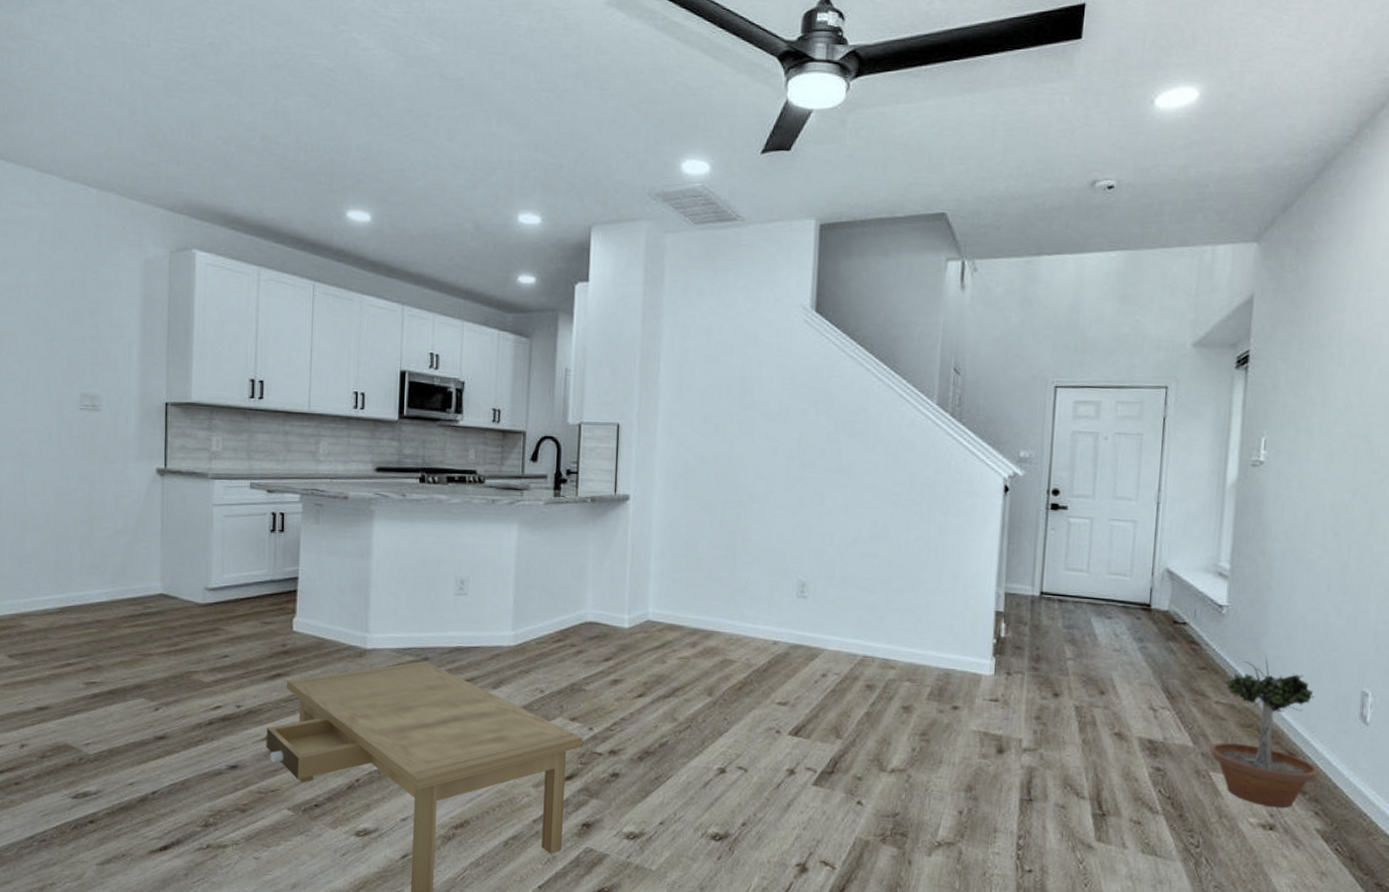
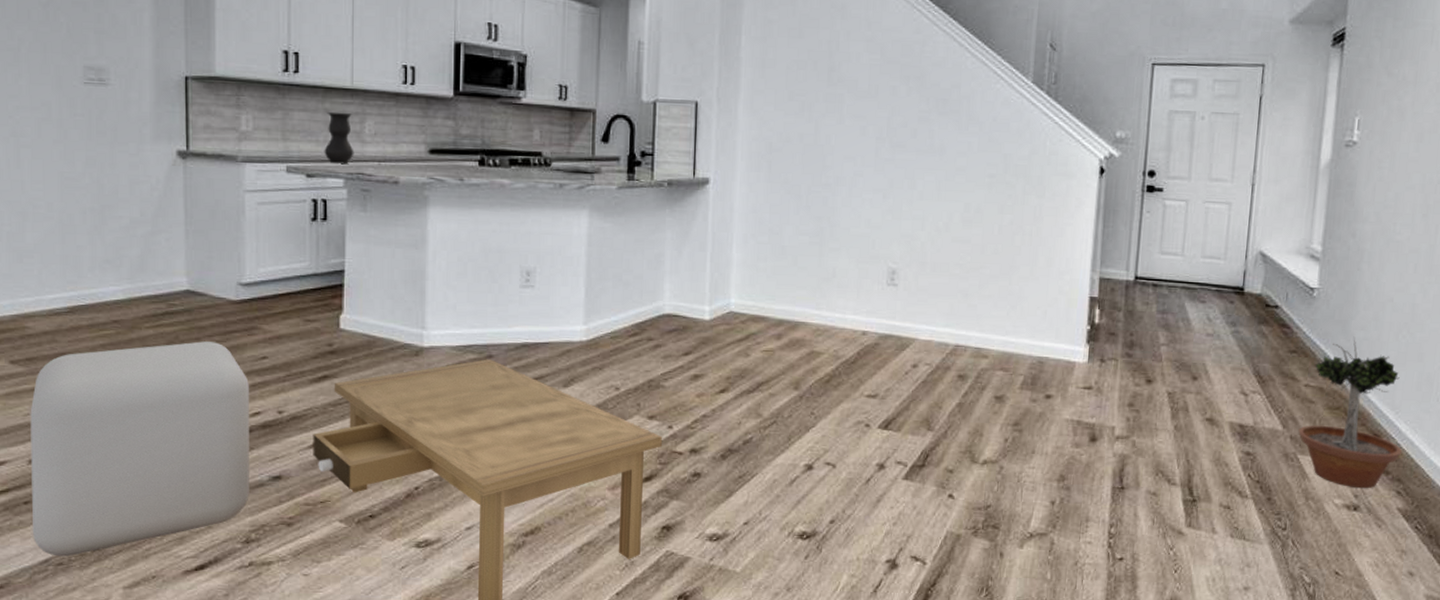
cube: none [21,640,213,834] -> present [30,341,250,557]
vase: none [283,433,310,481] -> present [324,111,354,165]

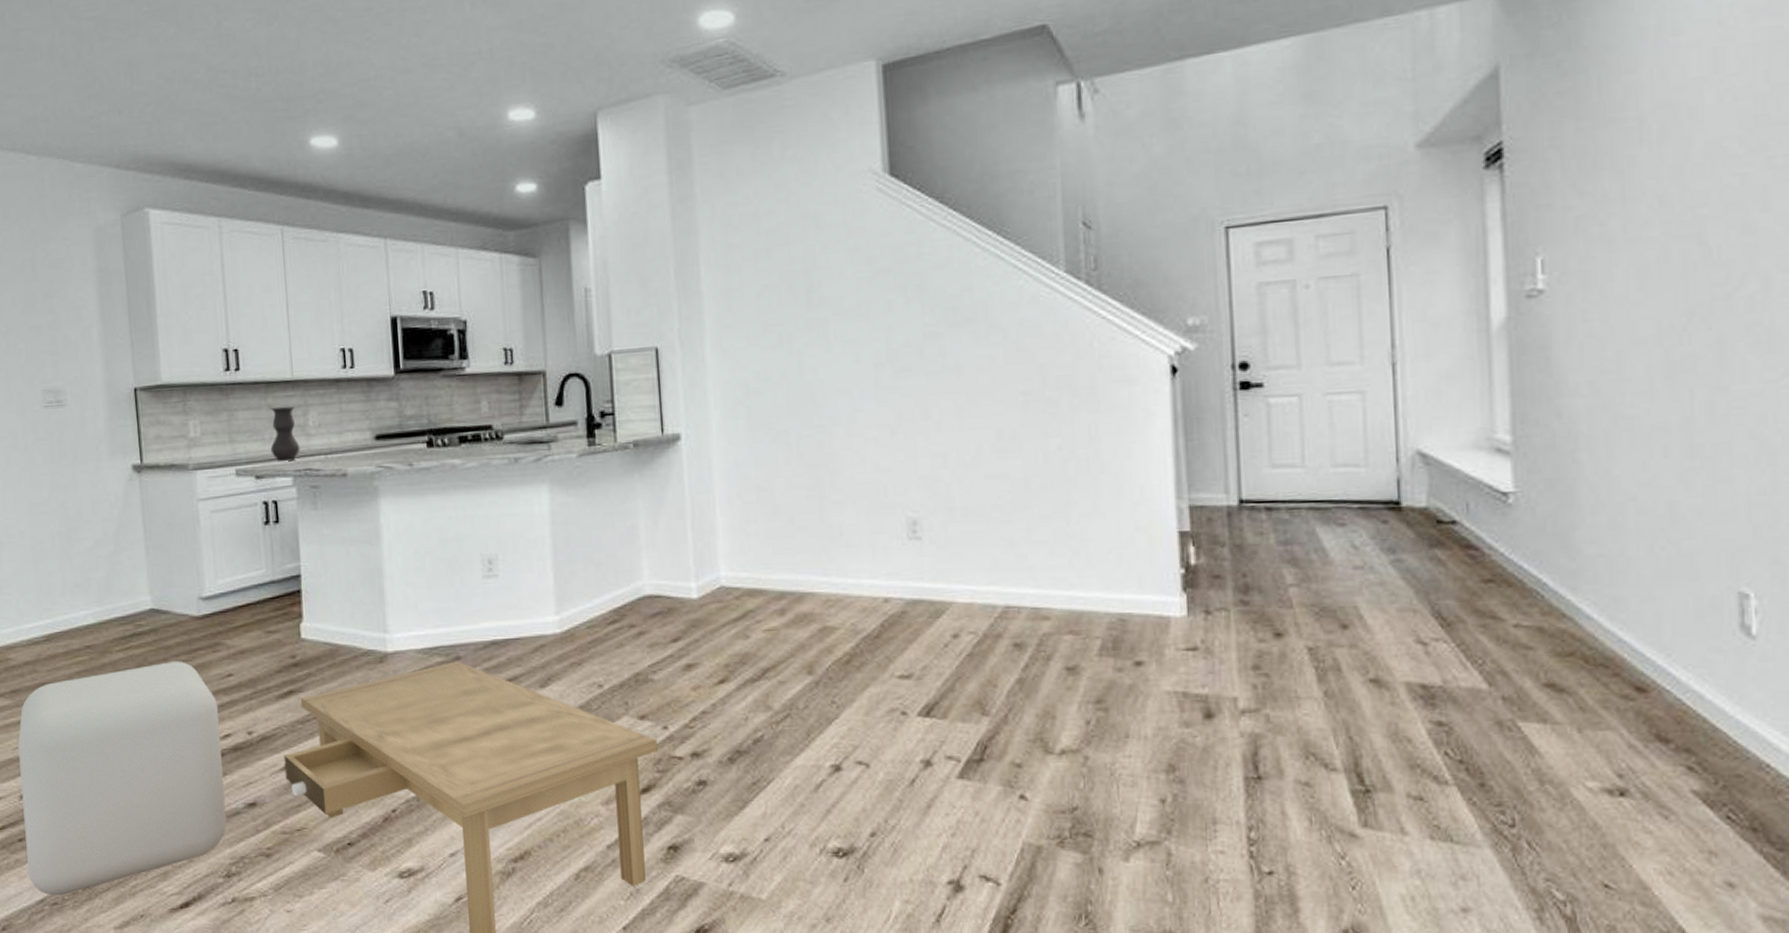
potted tree: present [1298,336,1402,488] -> none [1514,553,1685,764]

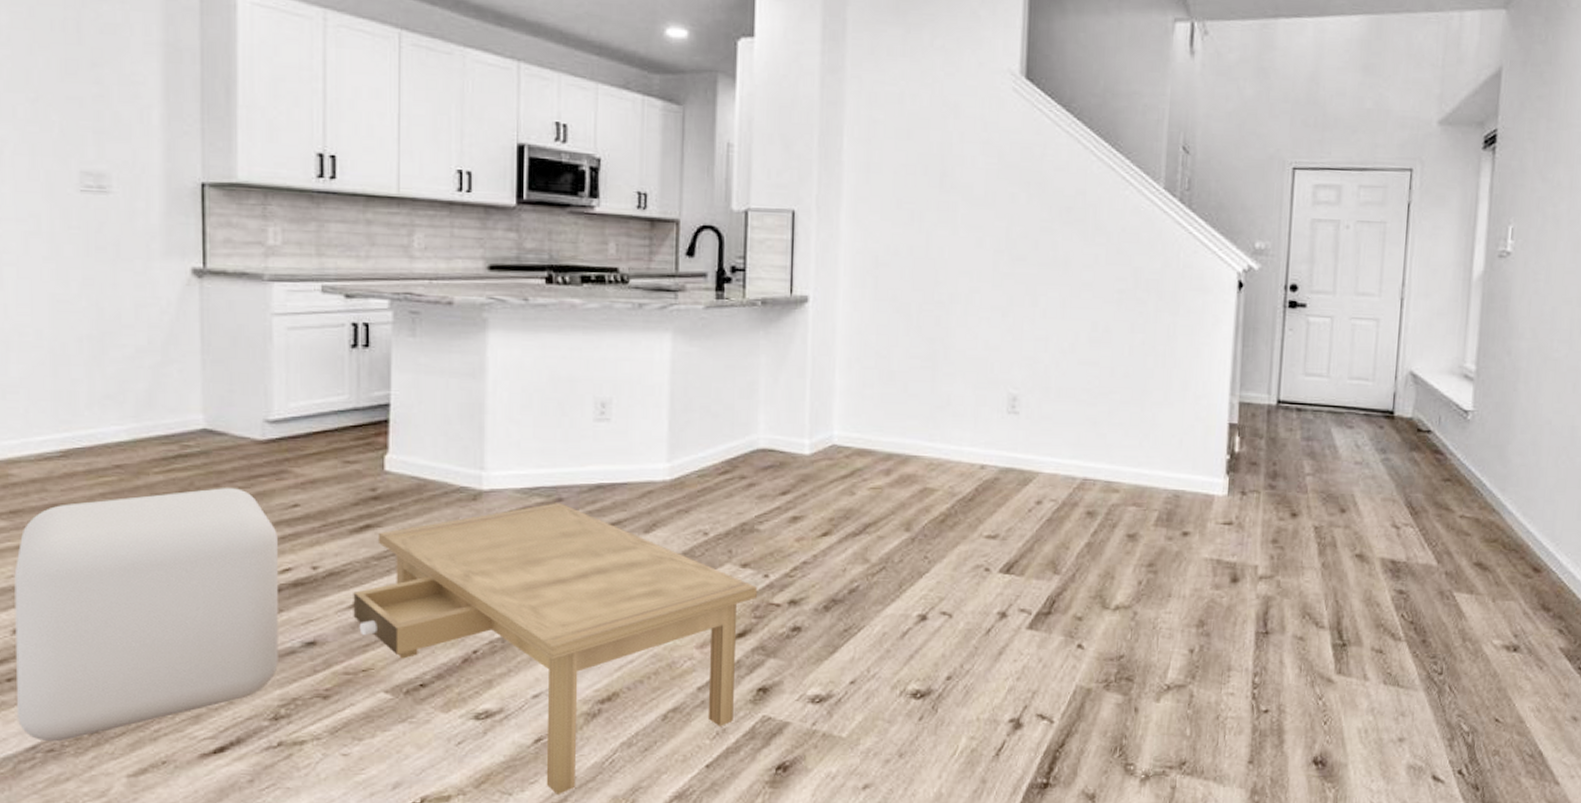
vase: present [270,406,300,462] -> none [365,223,401,283]

